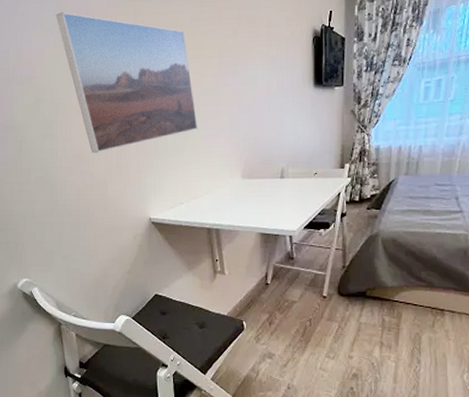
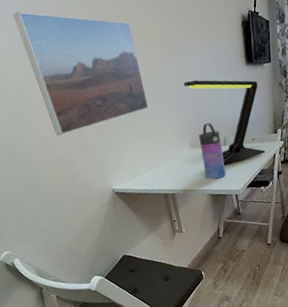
desk lamp: none [240,100,329,202] -> present [183,80,266,166]
water bottle: none [252,150,280,217] -> present [199,122,226,180]

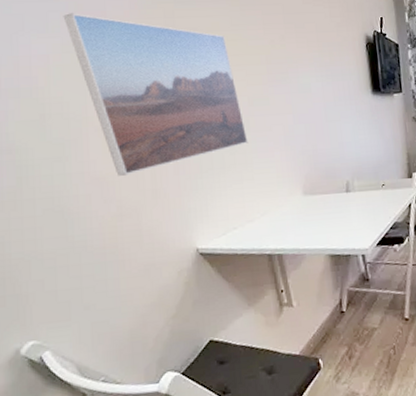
desk lamp: present [183,80,266,166] -> none [294,109,399,218]
water bottle: present [199,122,226,180] -> none [314,163,349,236]

